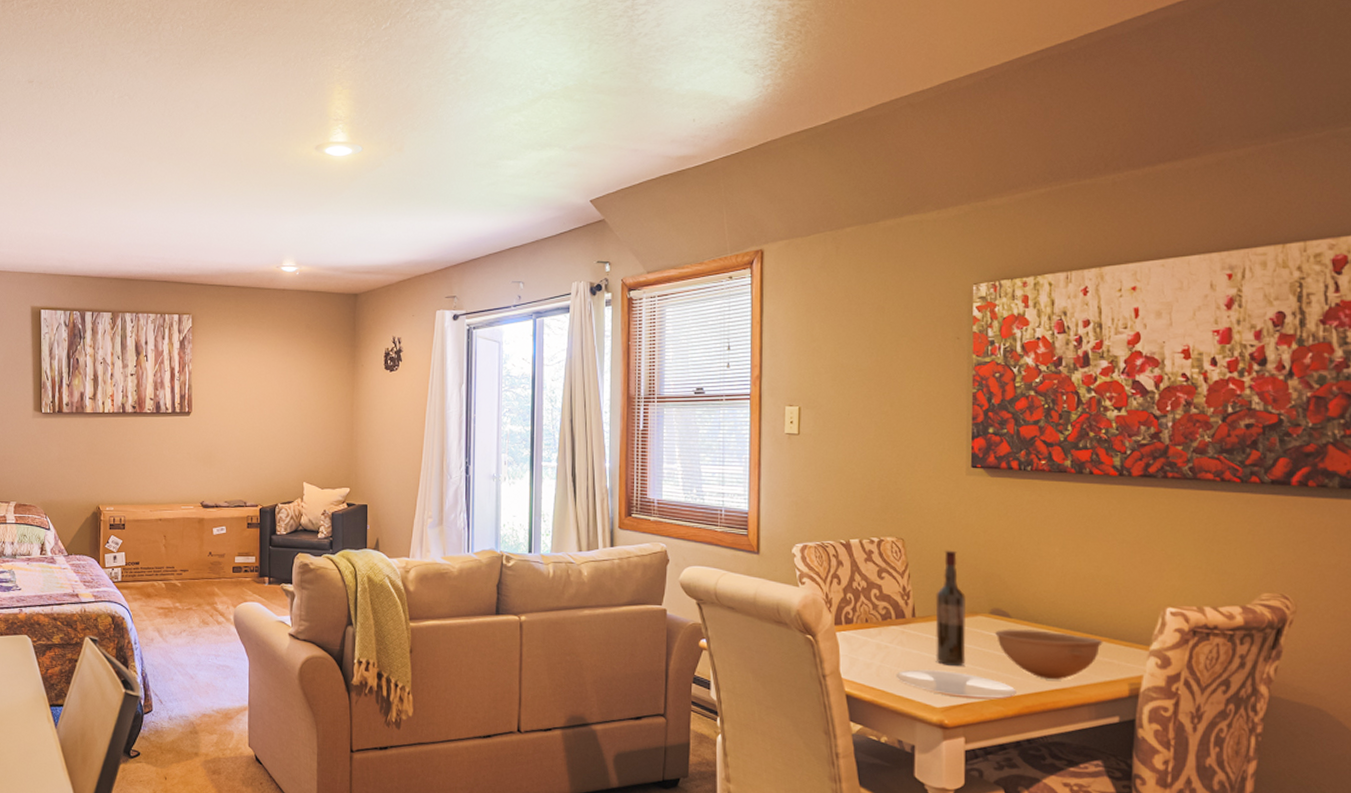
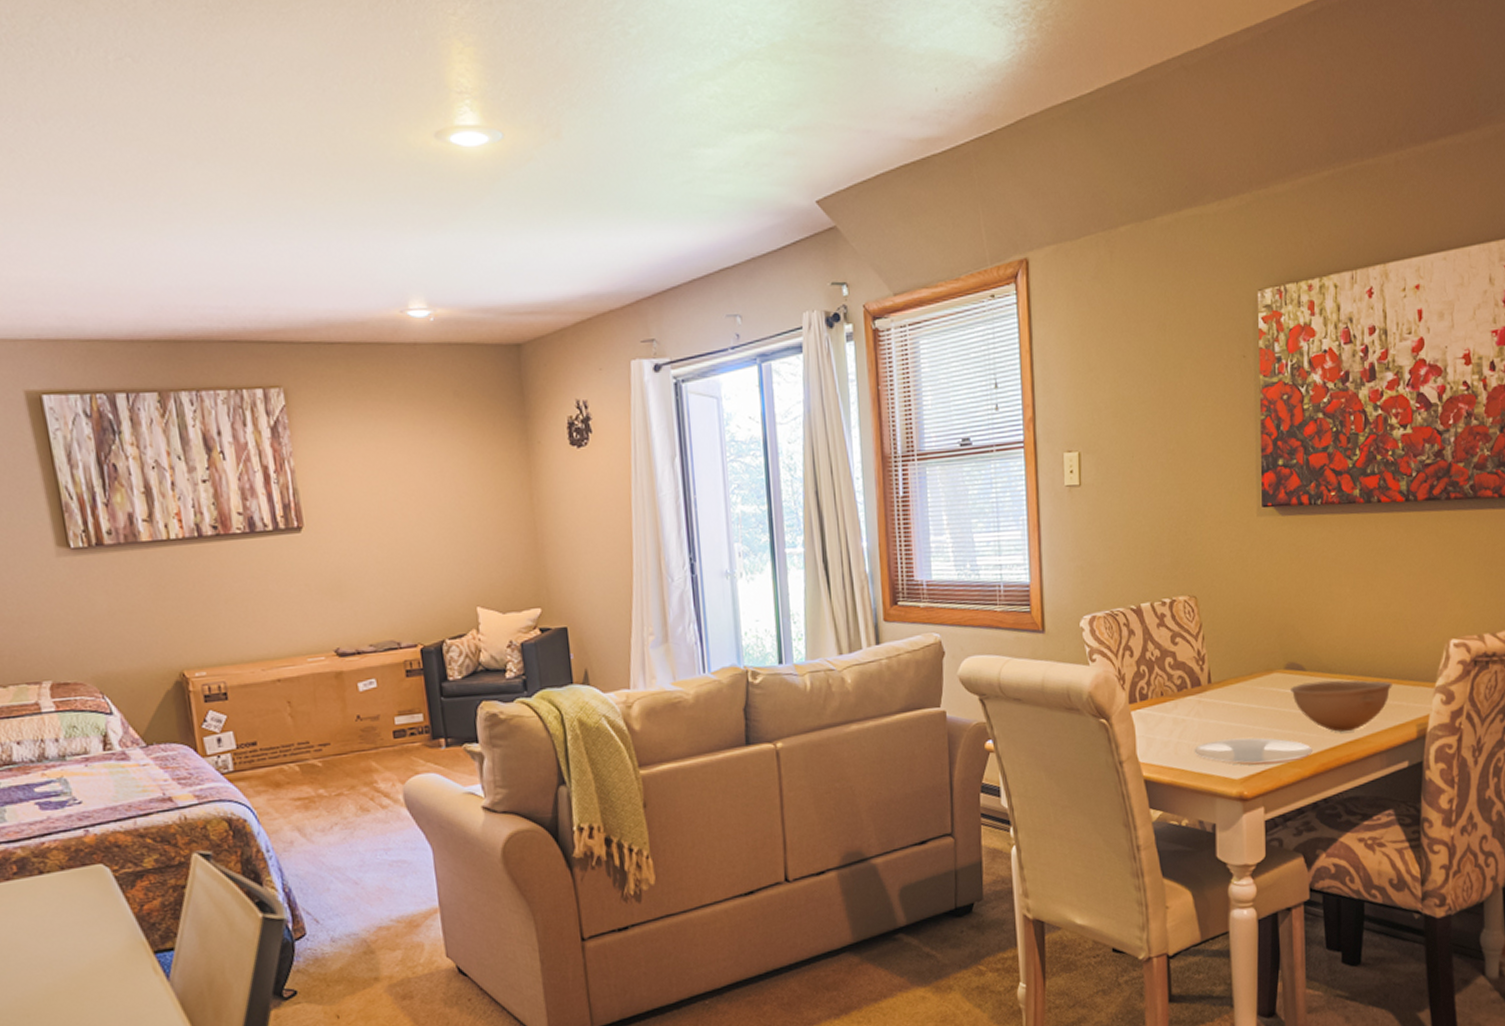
wine bottle: present [935,550,966,666] -> none [1231,603,1263,732]

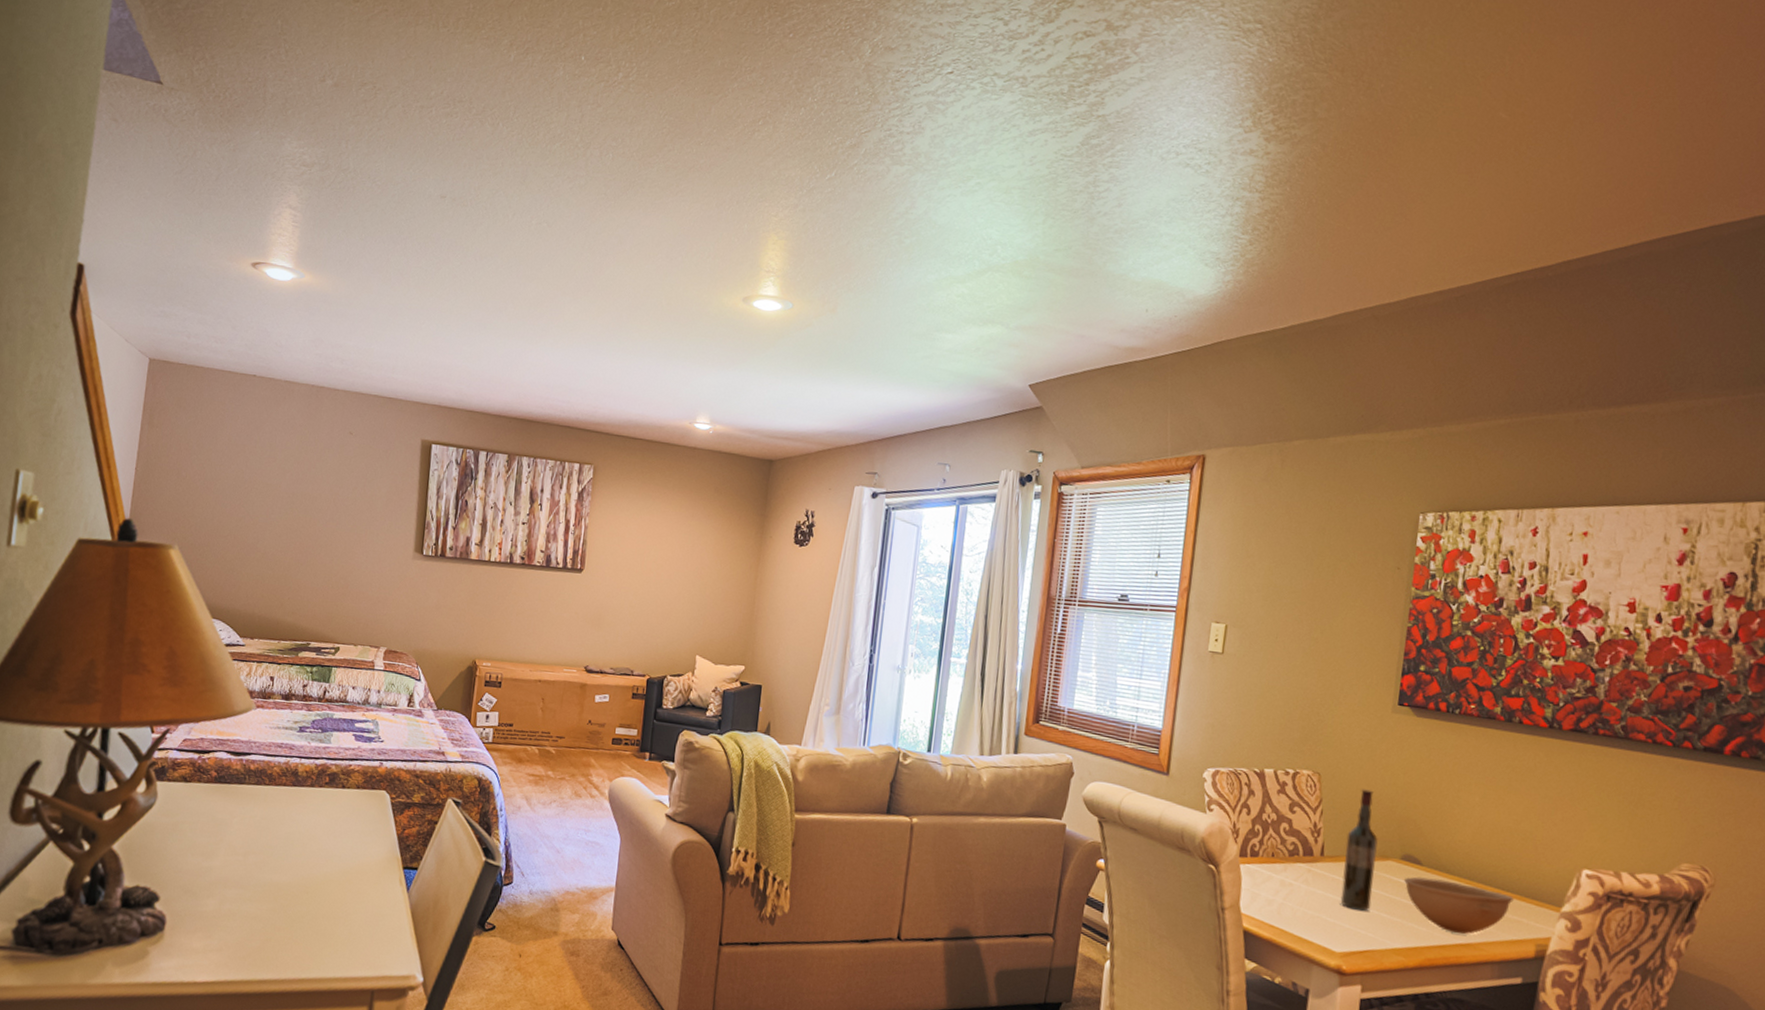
plate: present [1194,737,1312,766] -> none [1297,910,1420,950]
wine bottle: none [1231,603,1263,732] -> present [1340,789,1378,911]

